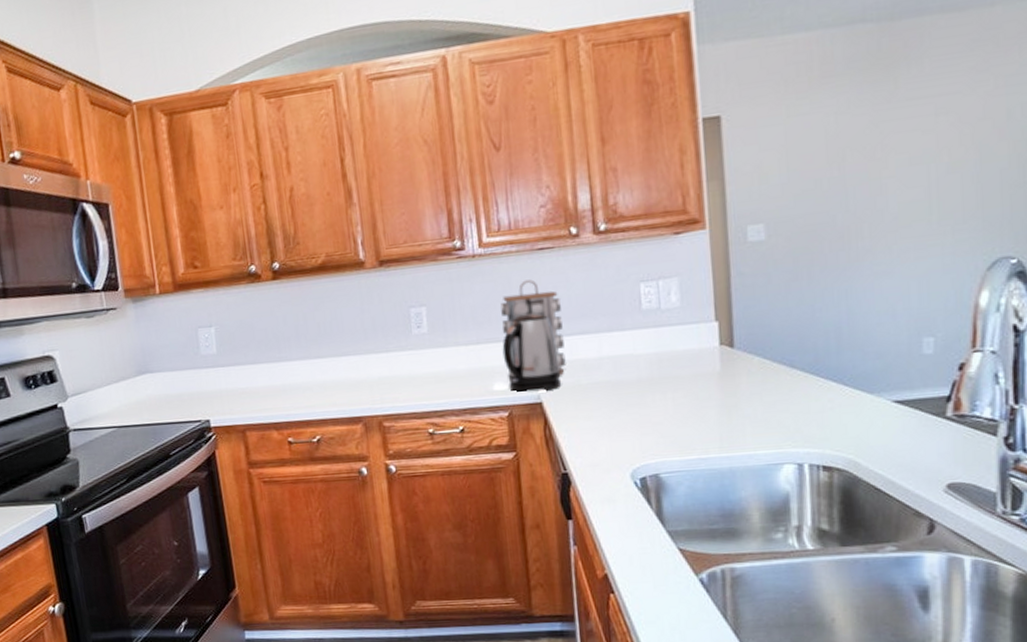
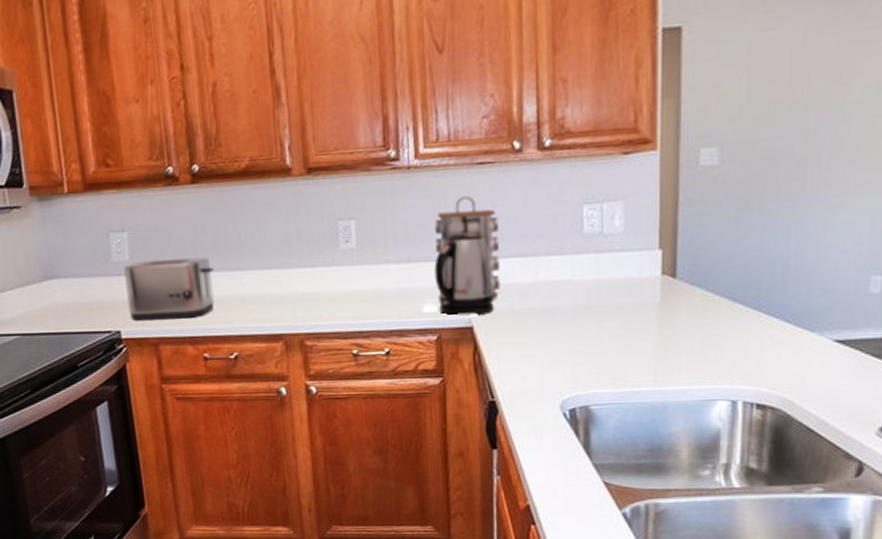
toaster: none [212,347,297,410] -> present [124,257,215,321]

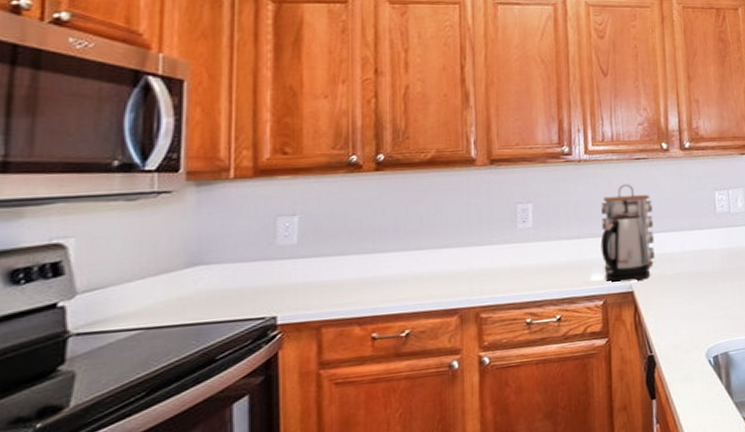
toaster: present [124,257,215,321] -> none [288,238,391,305]

